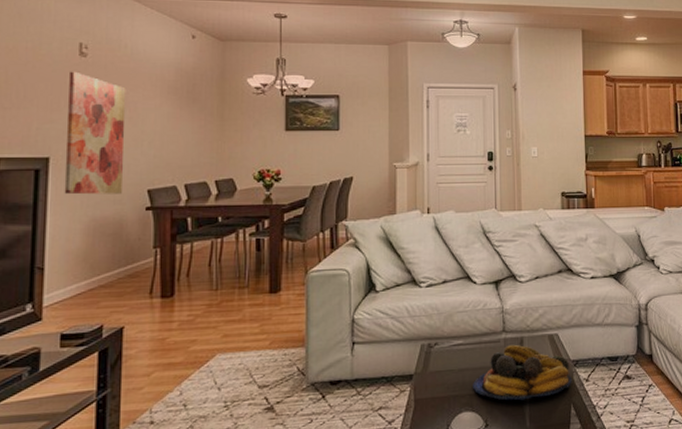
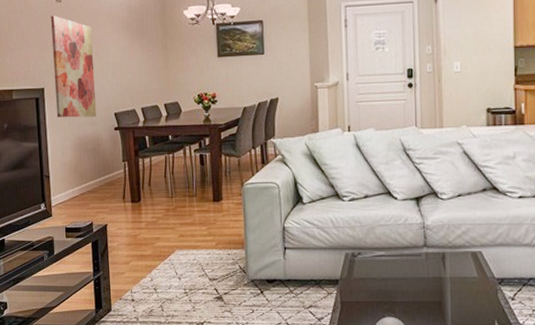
fruit bowl: present [473,344,572,401] -> none [395,259,496,312]

